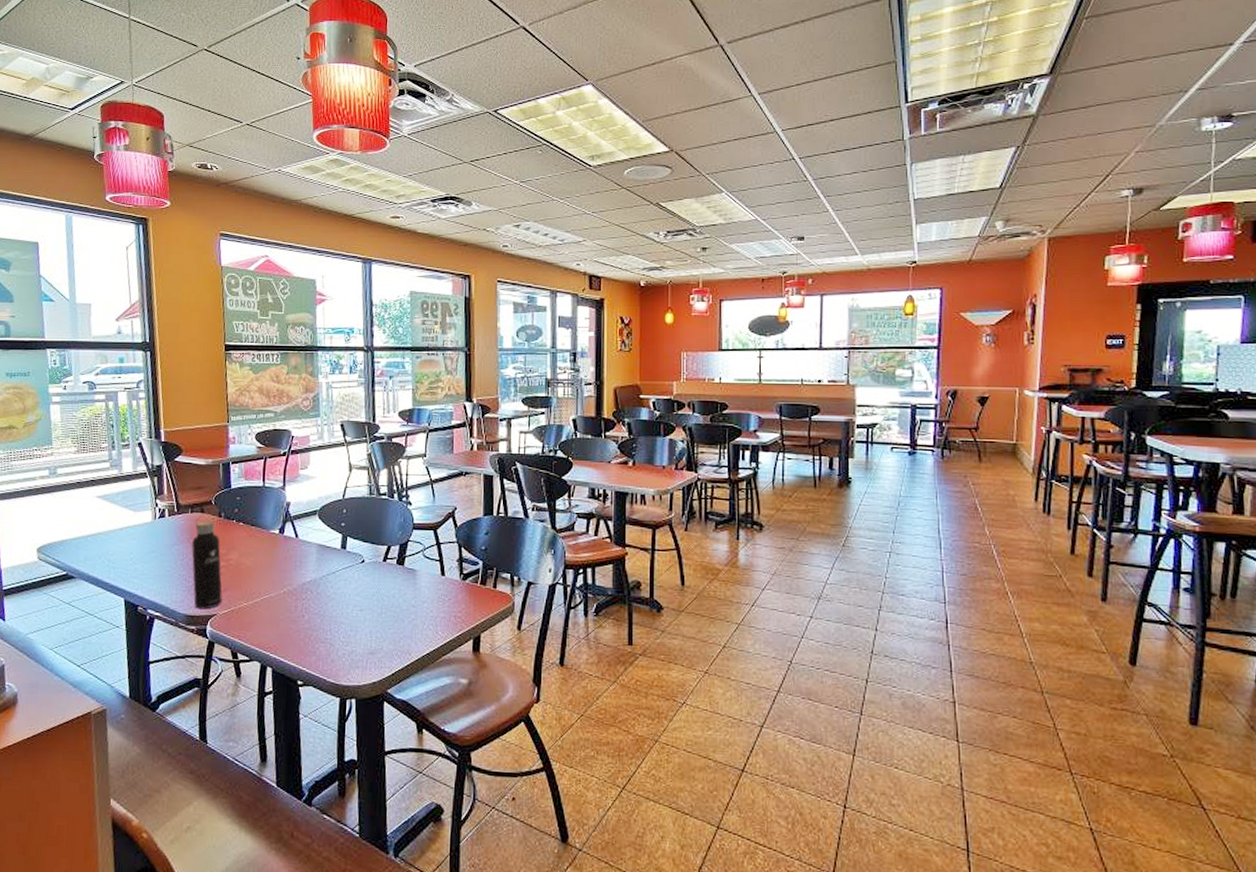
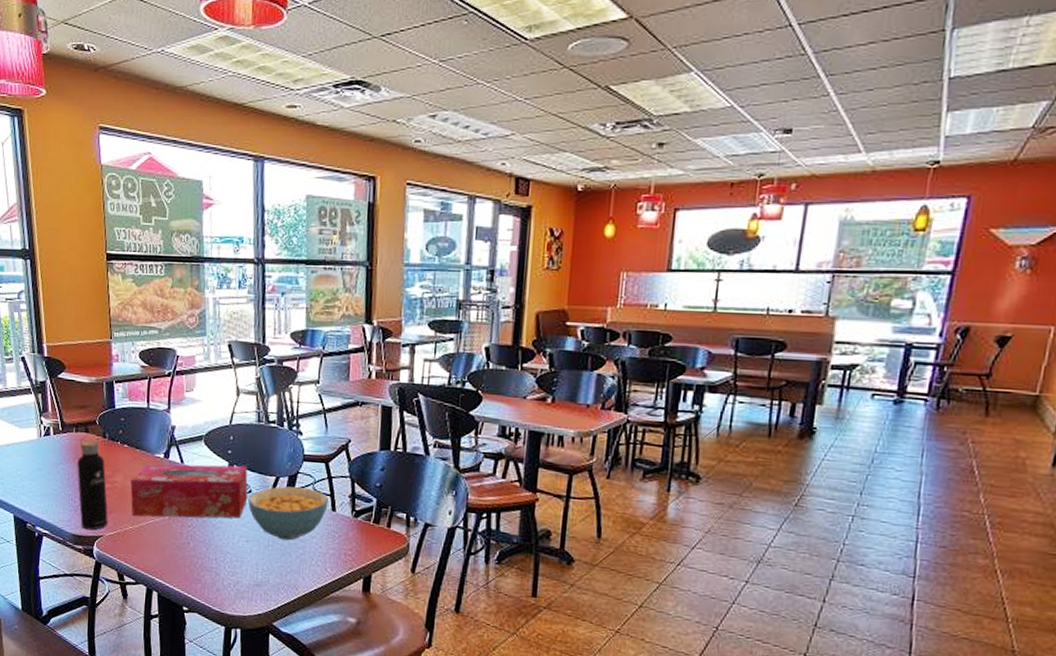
tissue box: none [245,537,361,593] -> present [130,464,248,519]
cereal bowl: none [361,554,438,607] -> present [248,486,329,541]

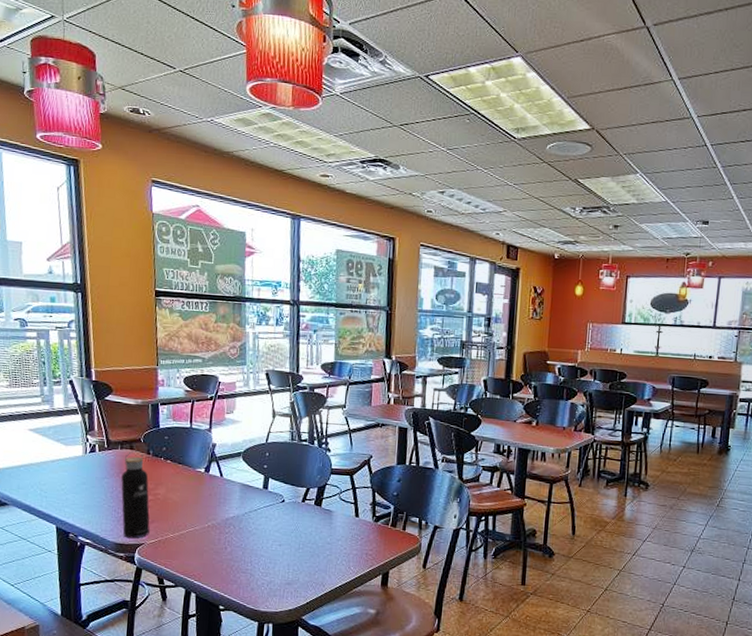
tissue box: present [130,464,248,519] -> none [172,477,282,526]
cereal bowl: present [248,486,329,541] -> none [281,496,353,544]

